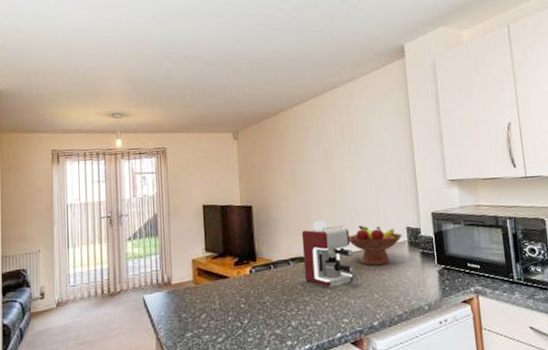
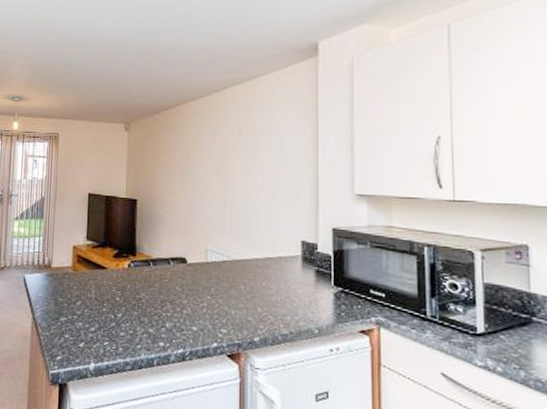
coffee maker: present [301,220,355,287] -> none [184,222,239,293]
fruit bowl: present [348,225,403,266] -> none [235,232,296,278]

